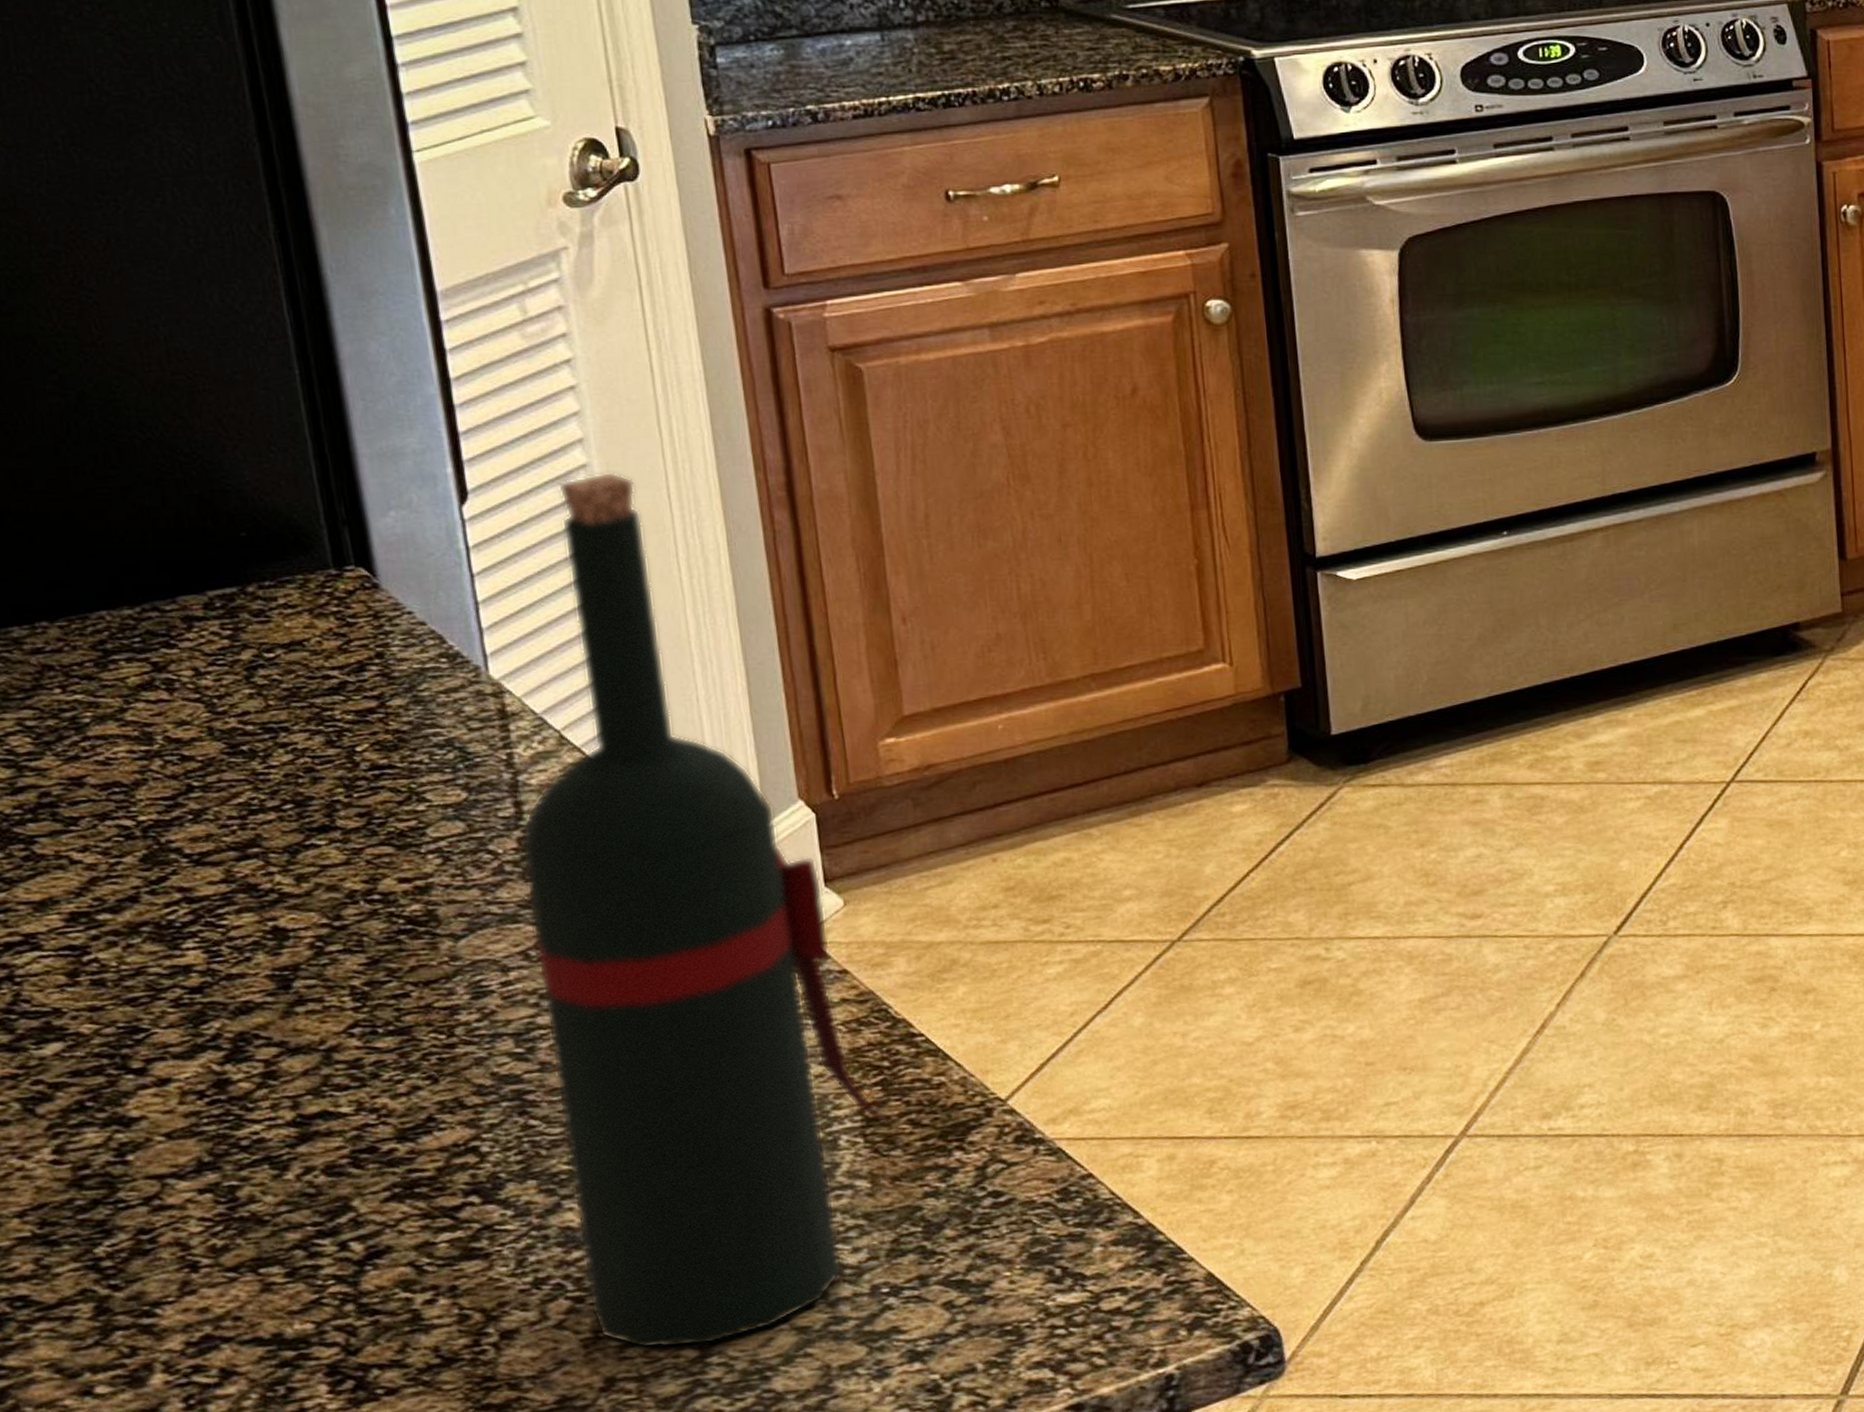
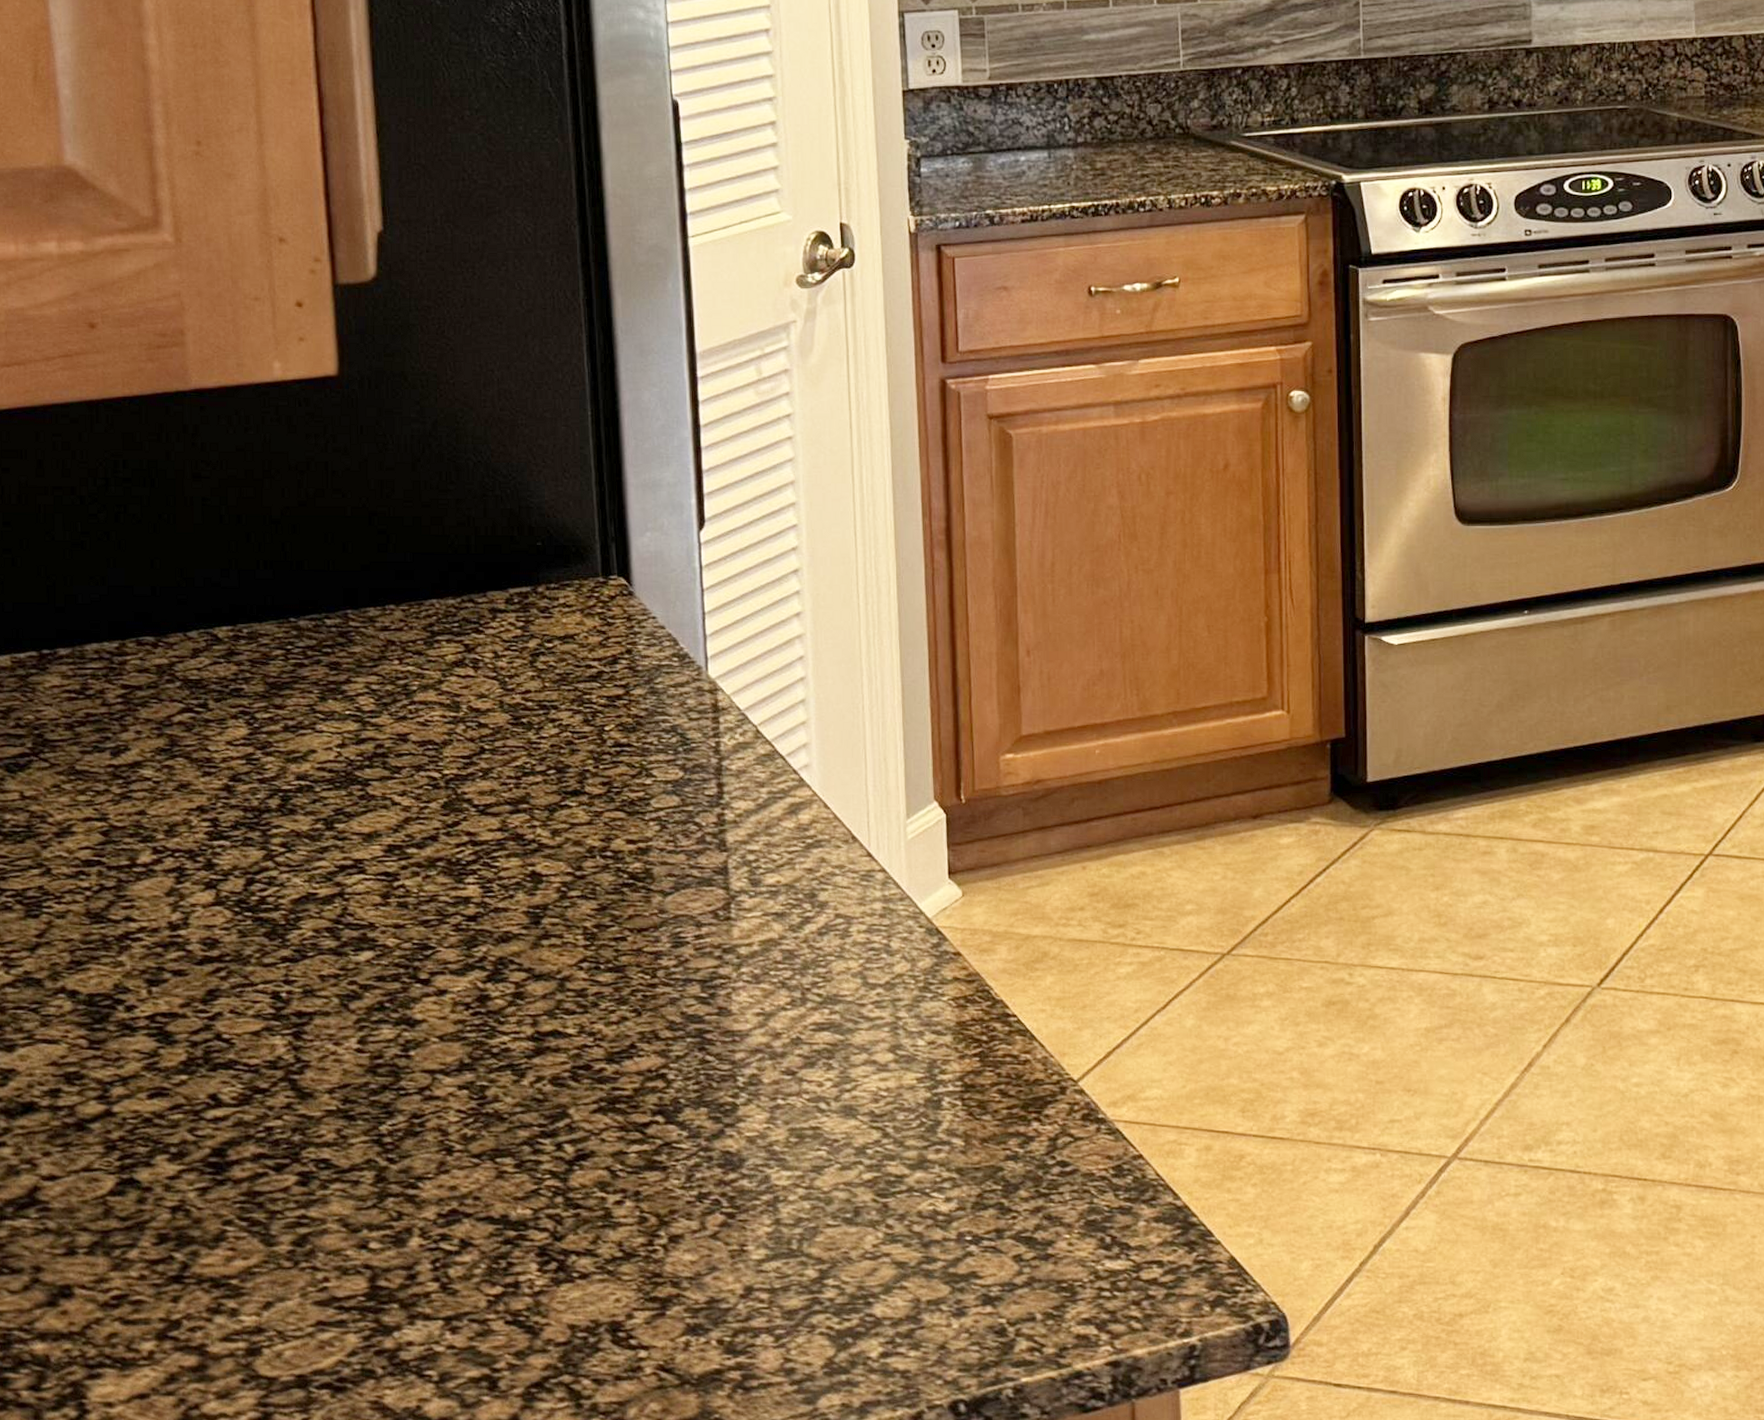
wine bottle: present [520,471,886,1349] -> none [719,510,981,1268]

